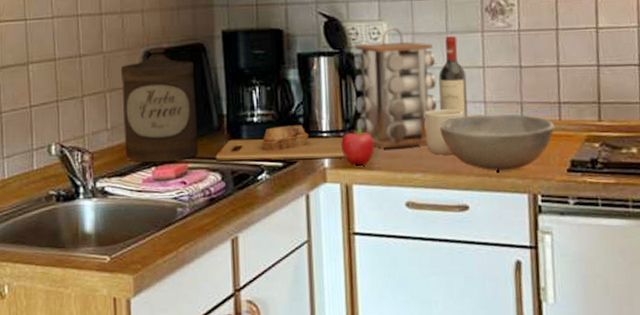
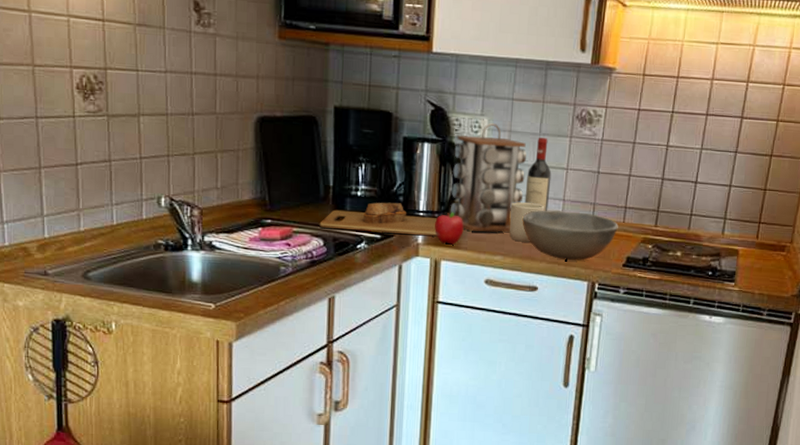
canister: present [120,47,199,163] -> none [233,114,306,224]

